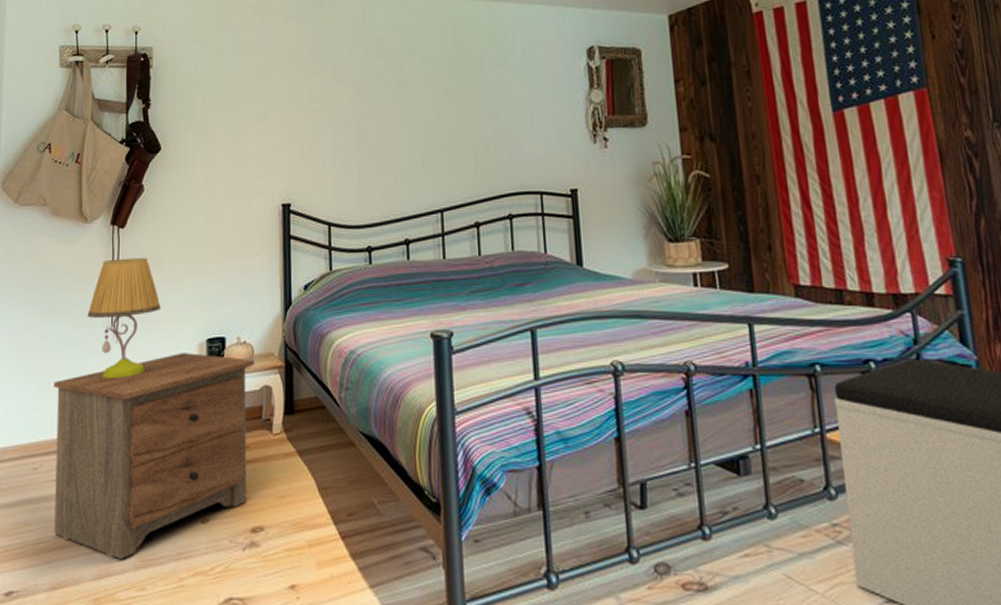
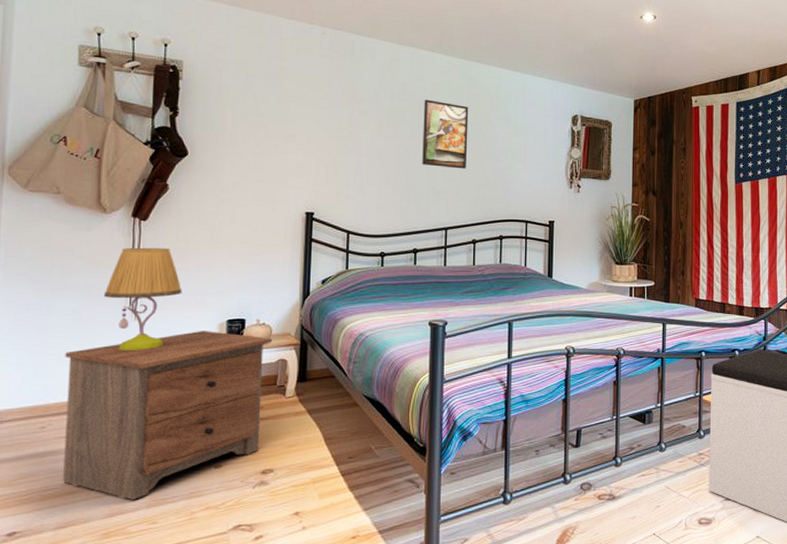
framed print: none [403,52,460,134] -> present [422,99,469,169]

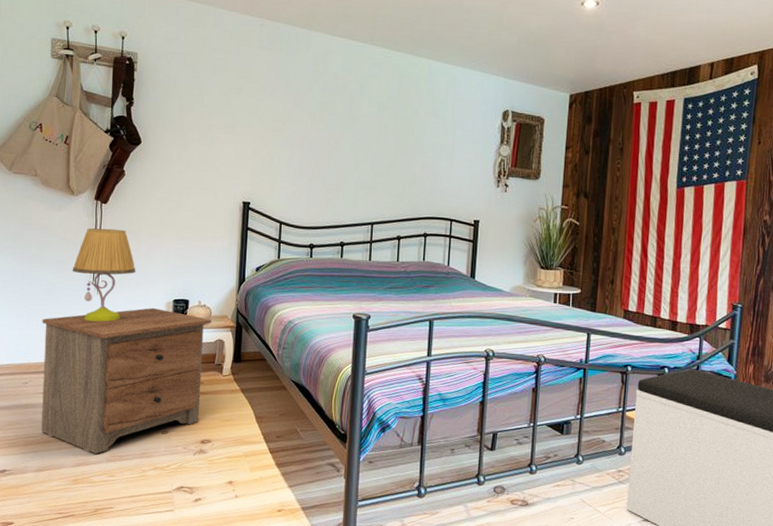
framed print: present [422,99,469,169] -> none [351,92,398,164]

